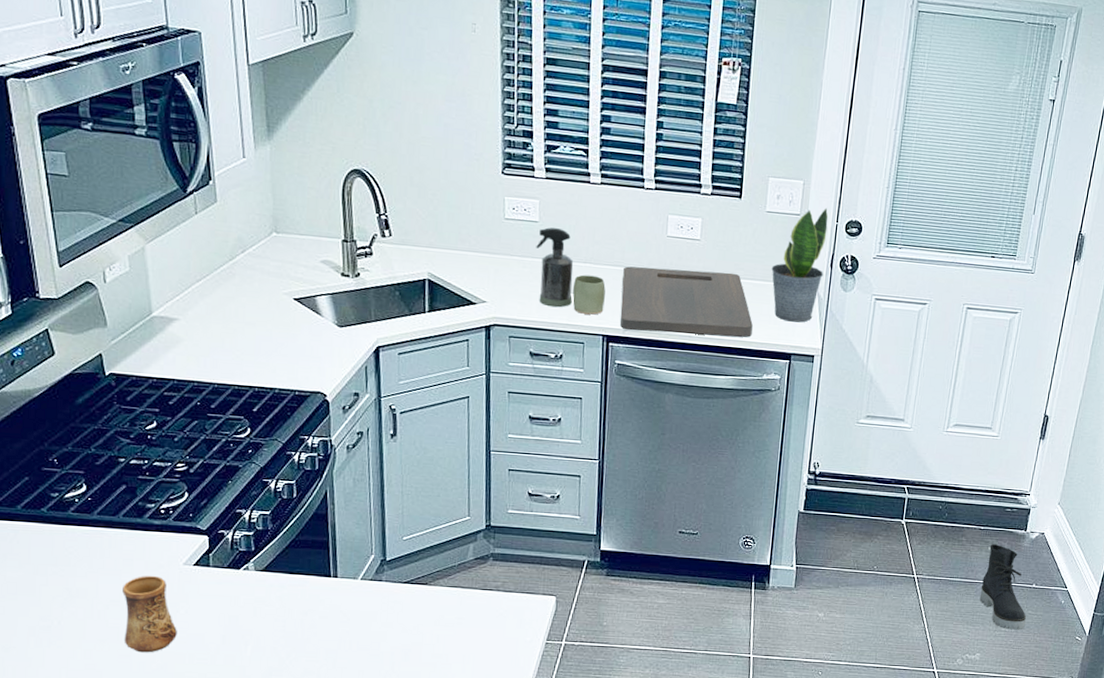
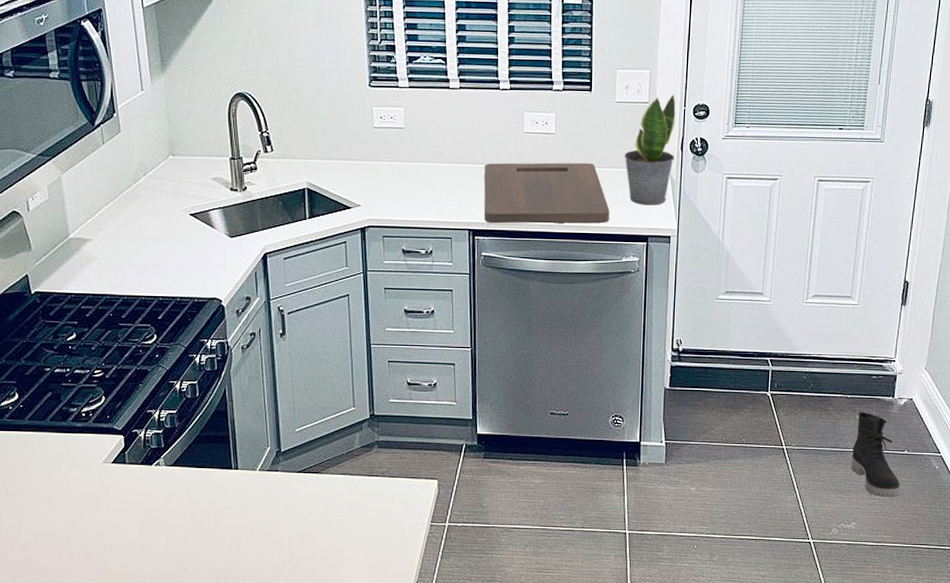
cup: present [122,575,177,653] -> none [52,473,100,545]
spray bottle: present [536,227,574,307] -> none [403,133,439,206]
mug: present [572,274,606,315] -> none [439,174,469,211]

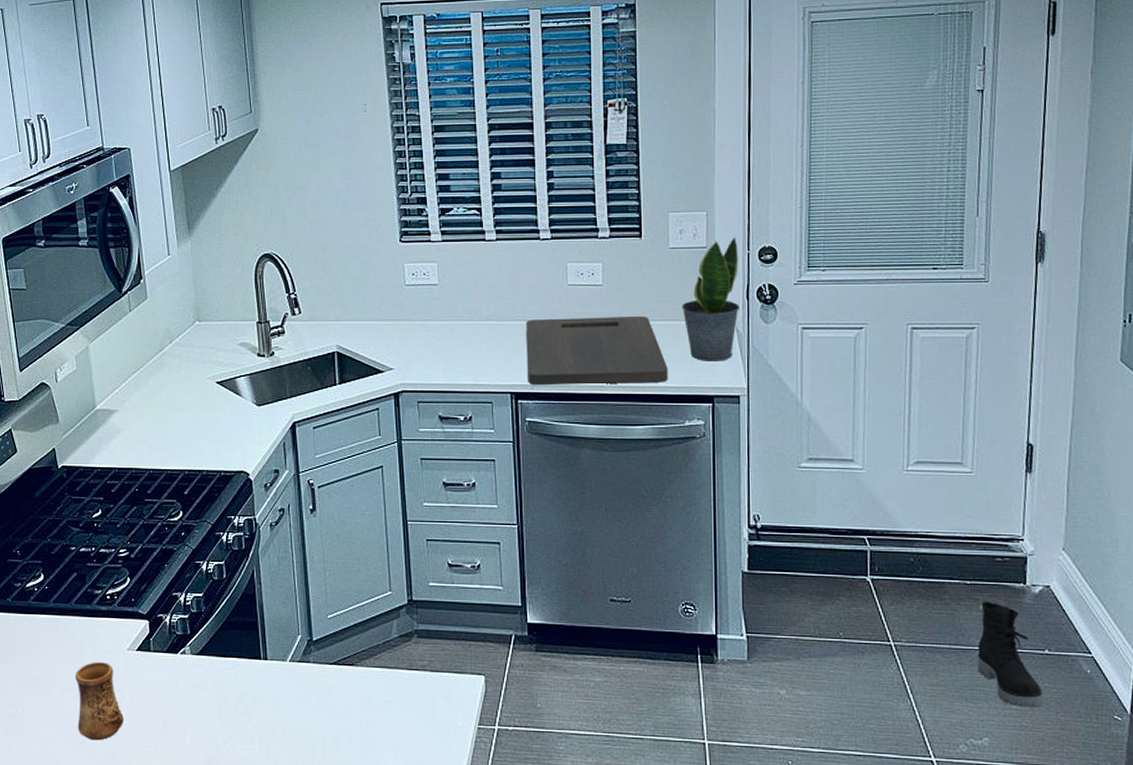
cup: none [52,473,100,545] -> present [75,661,124,741]

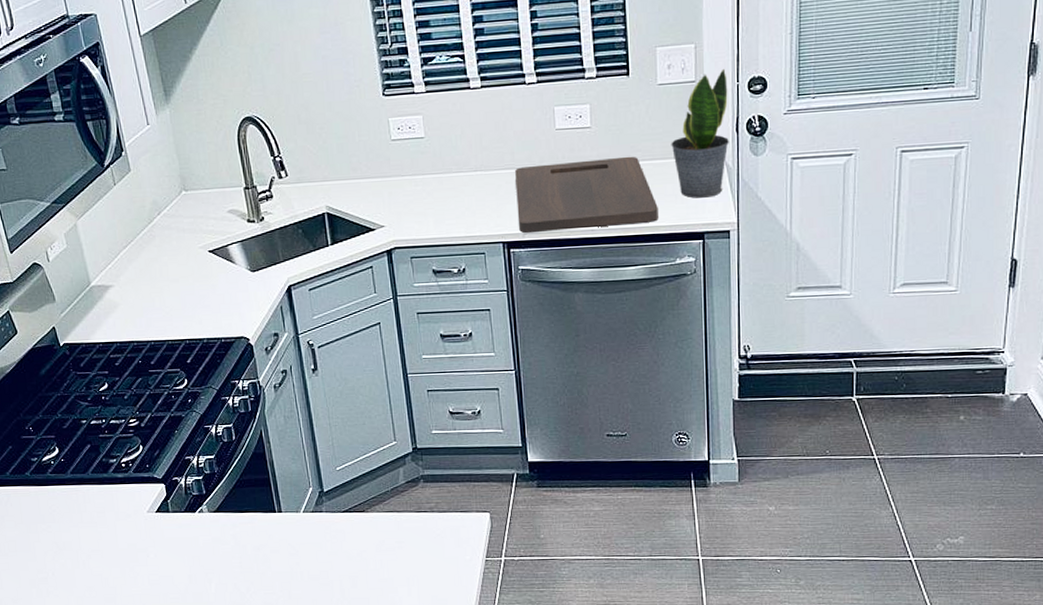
cup: present [75,661,124,741] -> none [100,524,151,596]
boot: present [977,602,1042,708] -> none [956,412,1016,507]

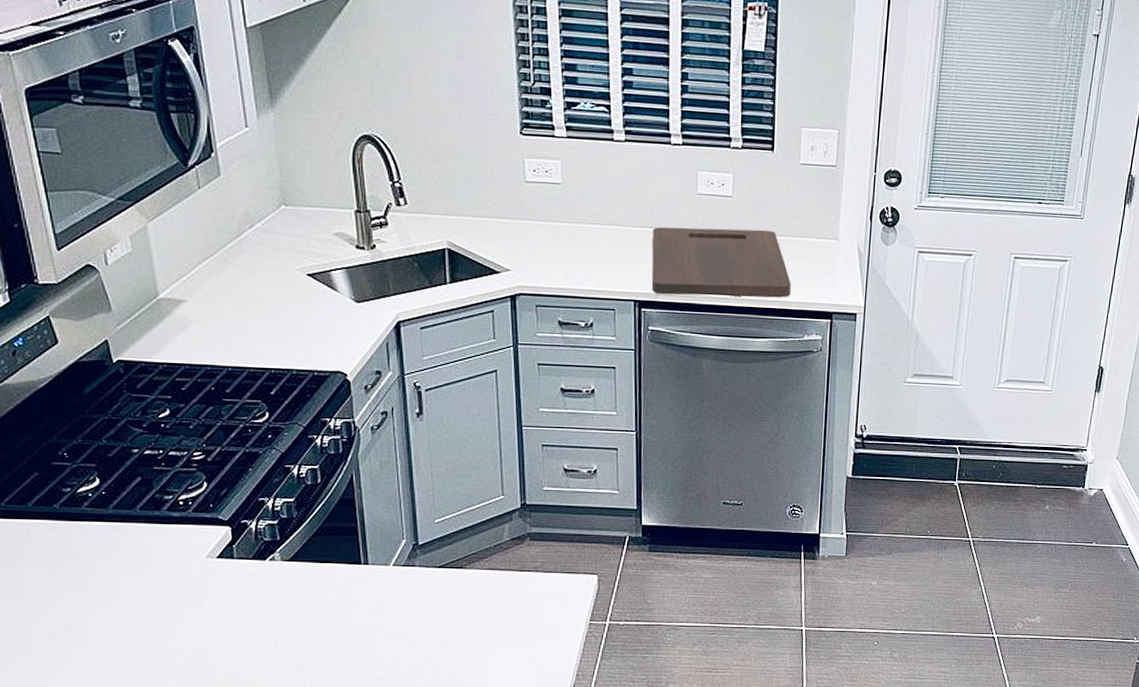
potted plant: present [671,68,729,198] -> none [808,157,866,279]

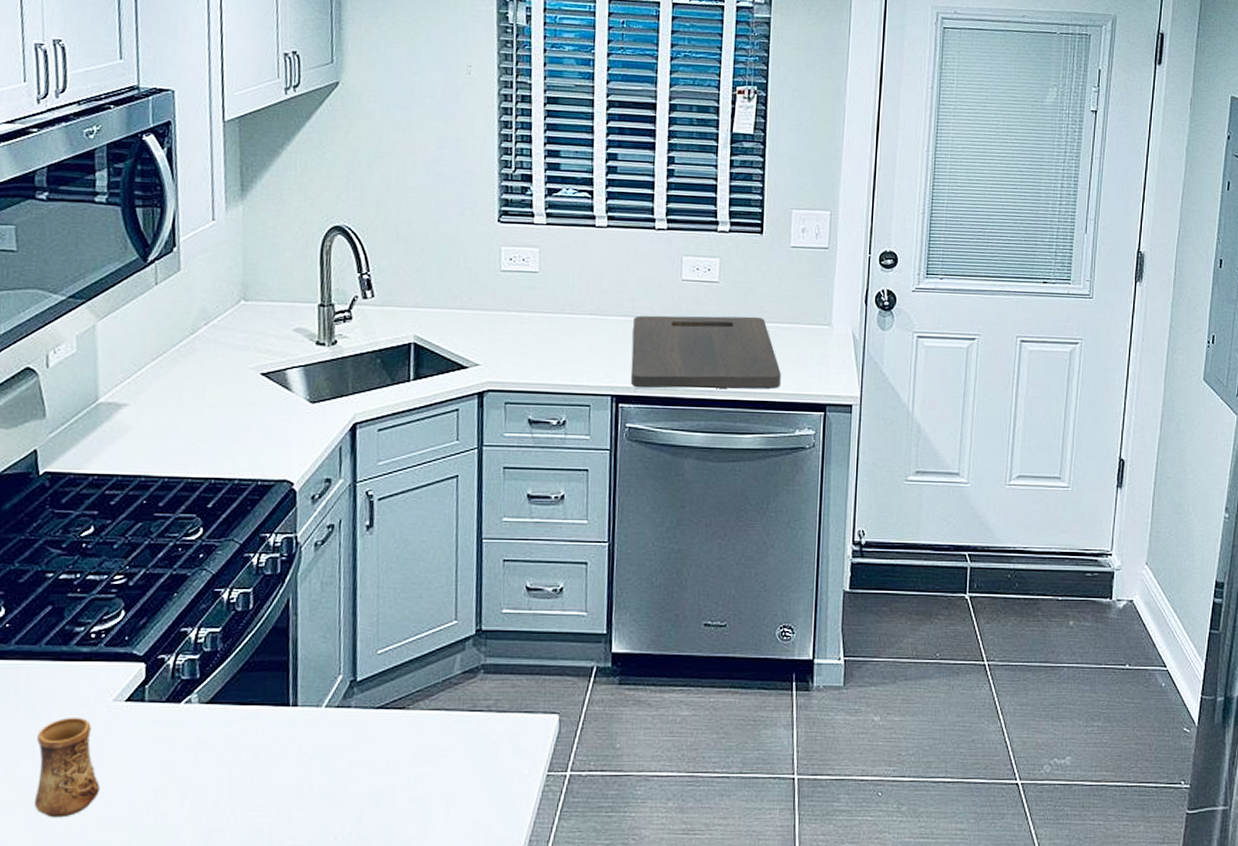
cup: none [144,569,204,651] -> present [33,716,100,818]

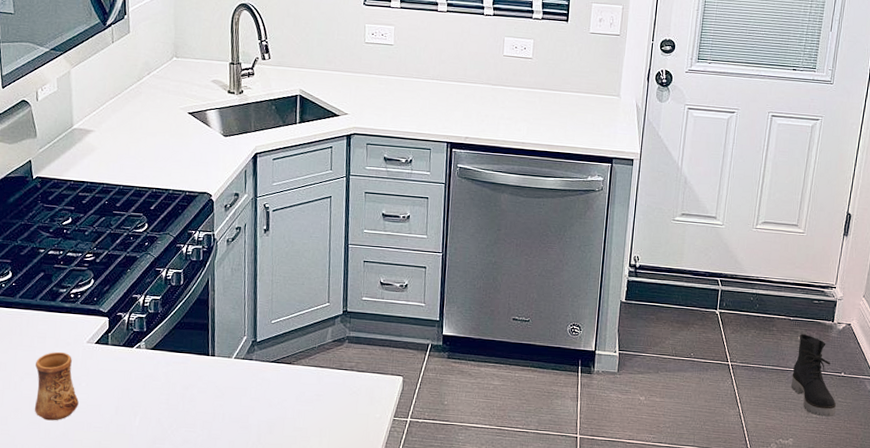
cutting board: present [631,315,781,389] -> none [462,82,579,143]
boot: none [1064,618,1121,724] -> present [791,334,836,417]

